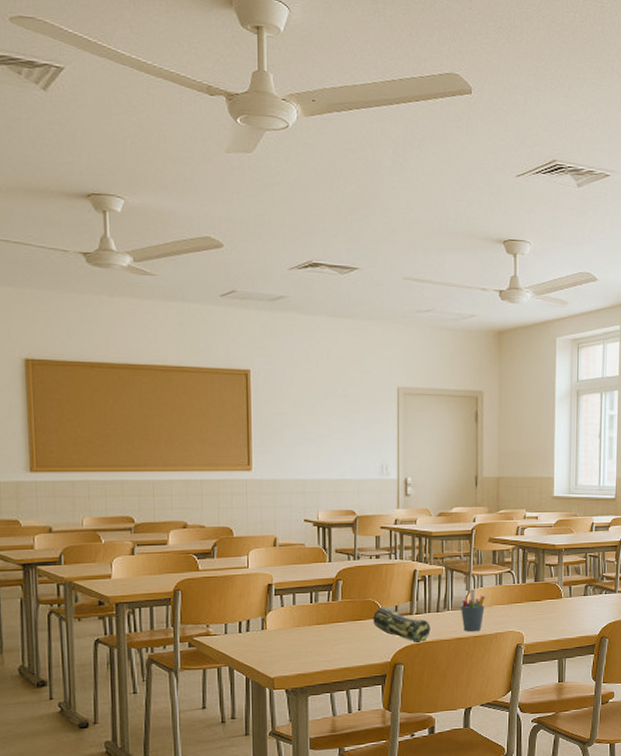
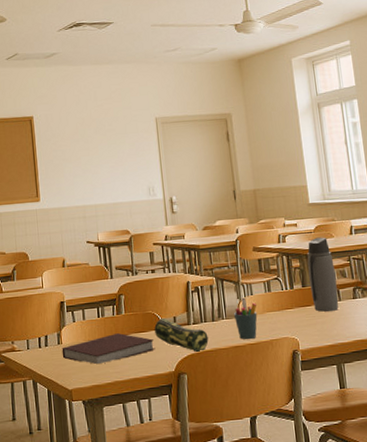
notebook: none [265,620,371,653] -> present [61,333,154,365]
water bottle: none [543,532,570,607] -> present [307,237,339,312]

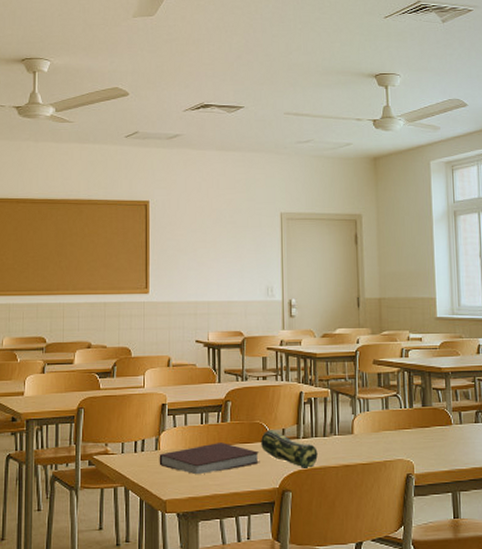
pen holder: present [233,297,258,339] -> none [346,413,373,458]
water bottle: present [307,237,339,312] -> none [430,354,460,434]

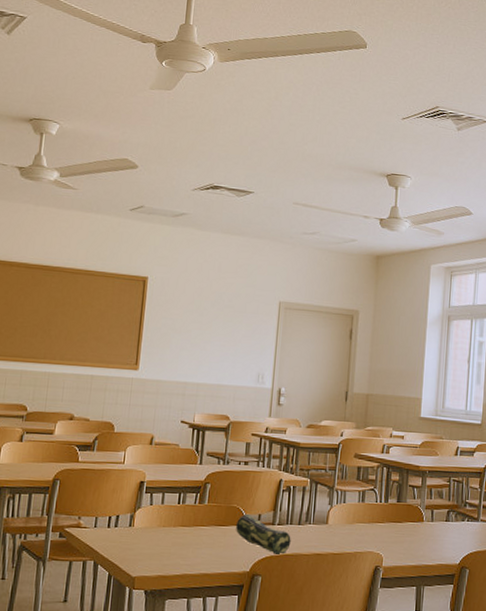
notebook: present [159,443,259,475] -> none [131,523,233,554]

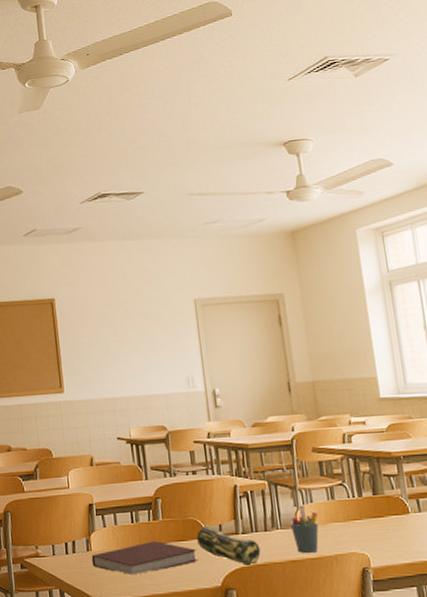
notebook: none [131,523,233,554] -> present [91,541,197,575]
pen holder: none [321,504,348,548] -> present [289,505,319,553]

